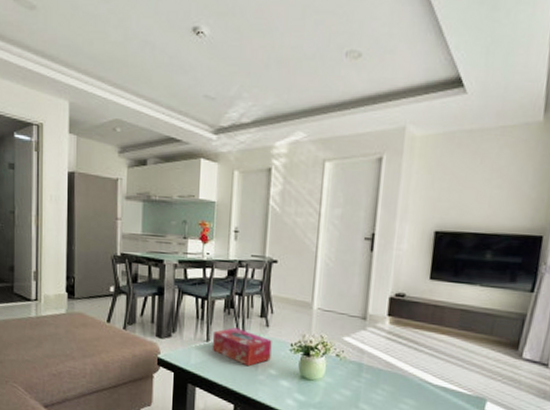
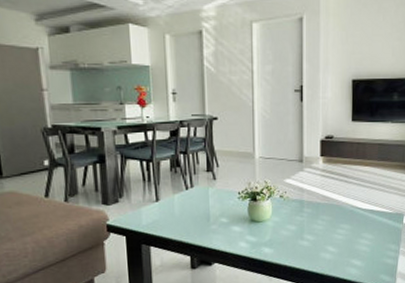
tissue box: present [212,327,272,367] -> none [161,185,221,219]

